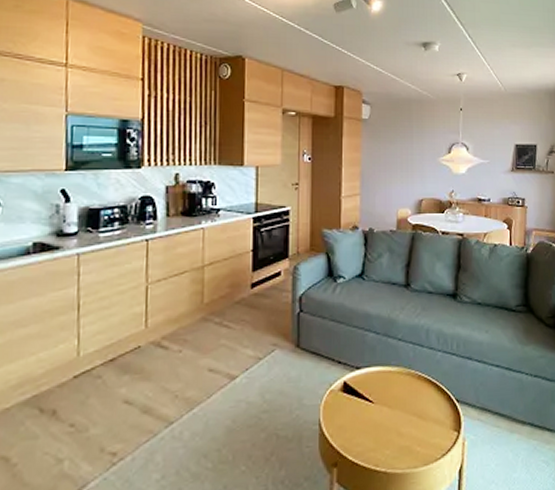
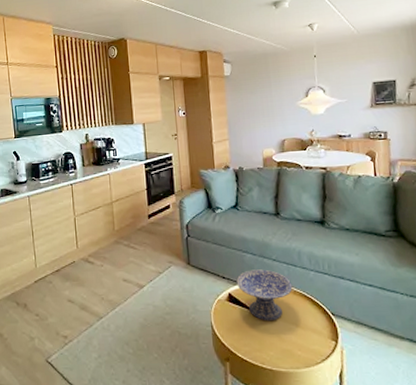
decorative bowl: none [354,351,417,414] -> present [236,269,293,321]

